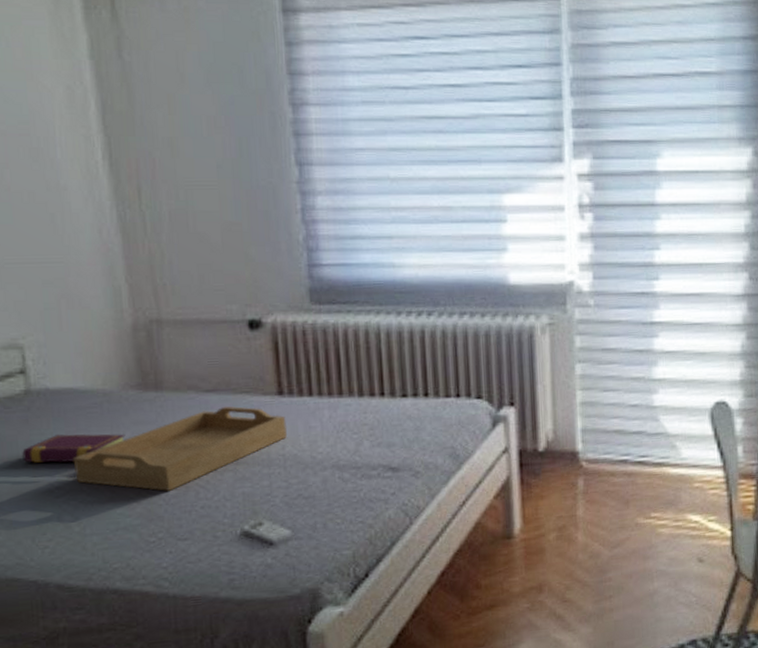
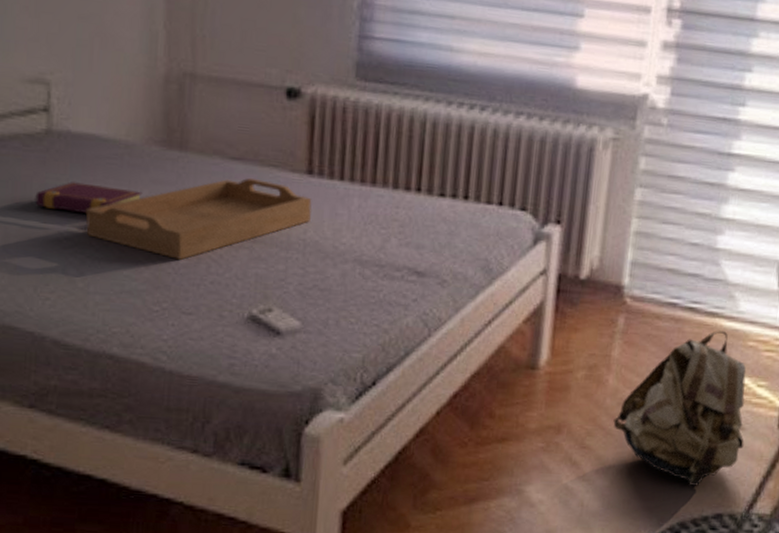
backpack: none [587,478,705,620] -> present [613,330,746,487]

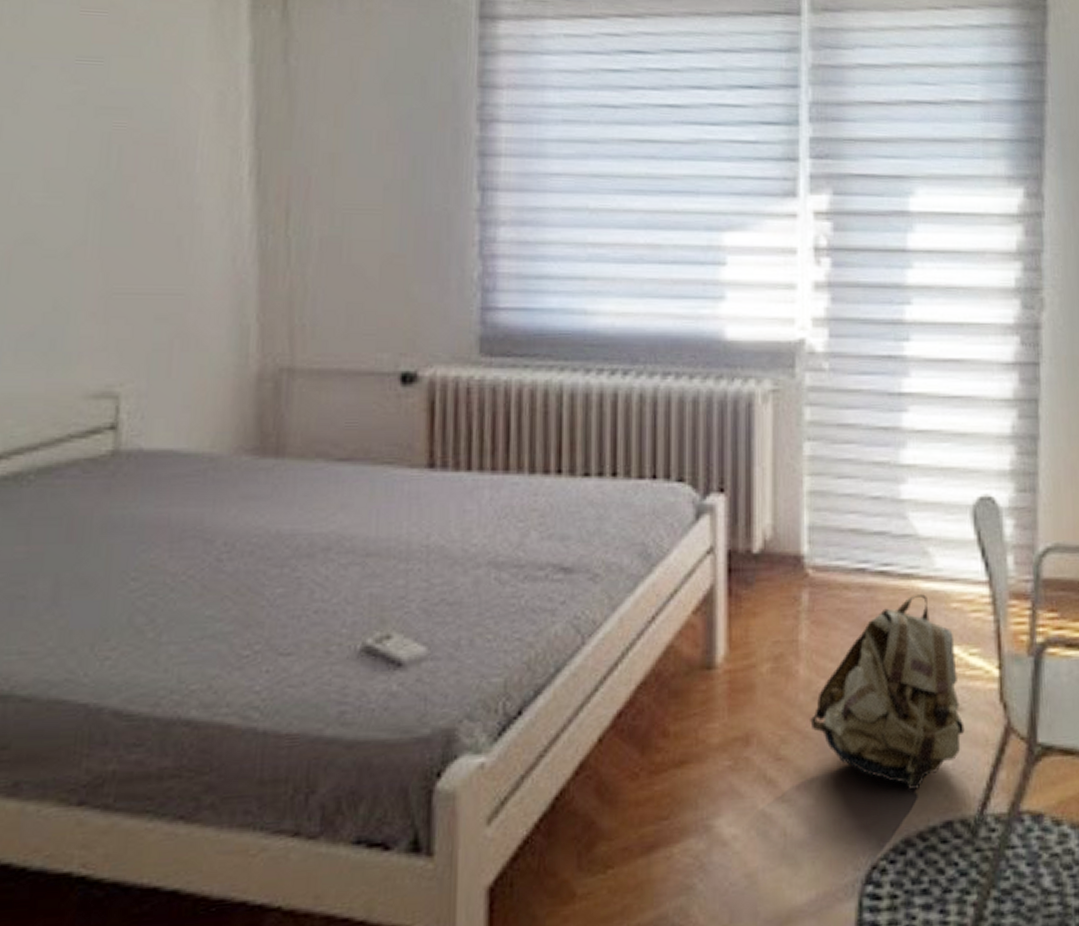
book: present [35,182,143,213] -> none [95,509,230,546]
serving tray: present [85,177,312,260] -> none [159,479,435,588]

